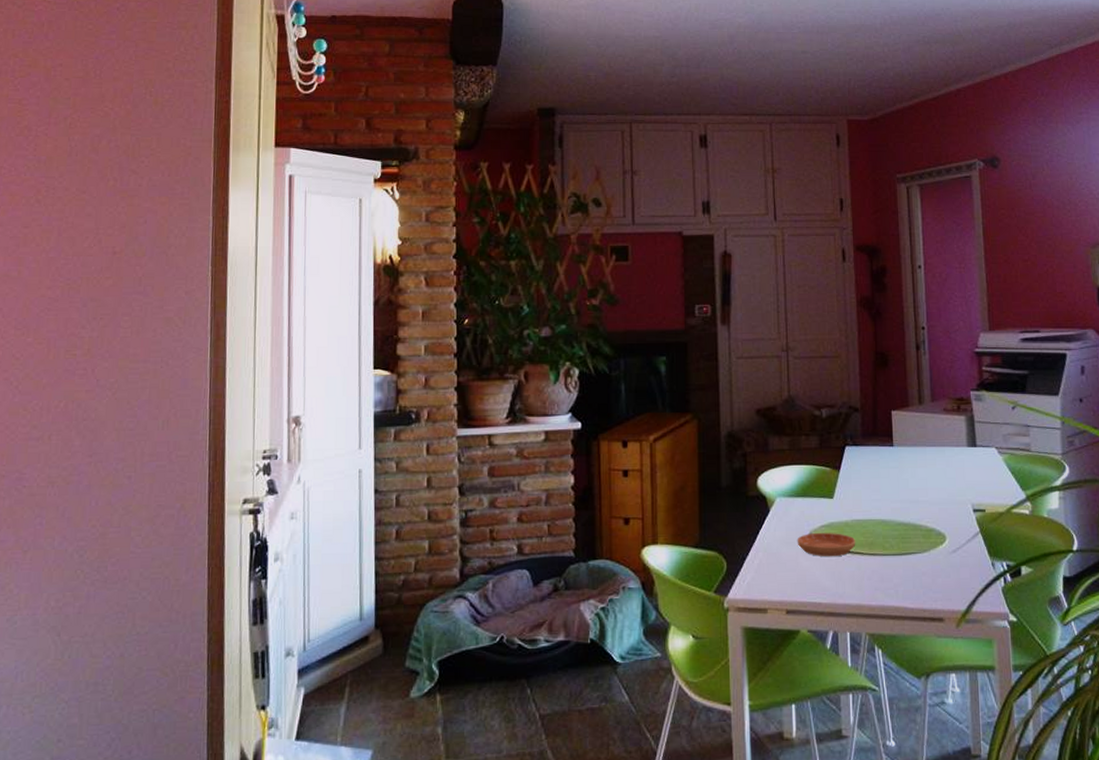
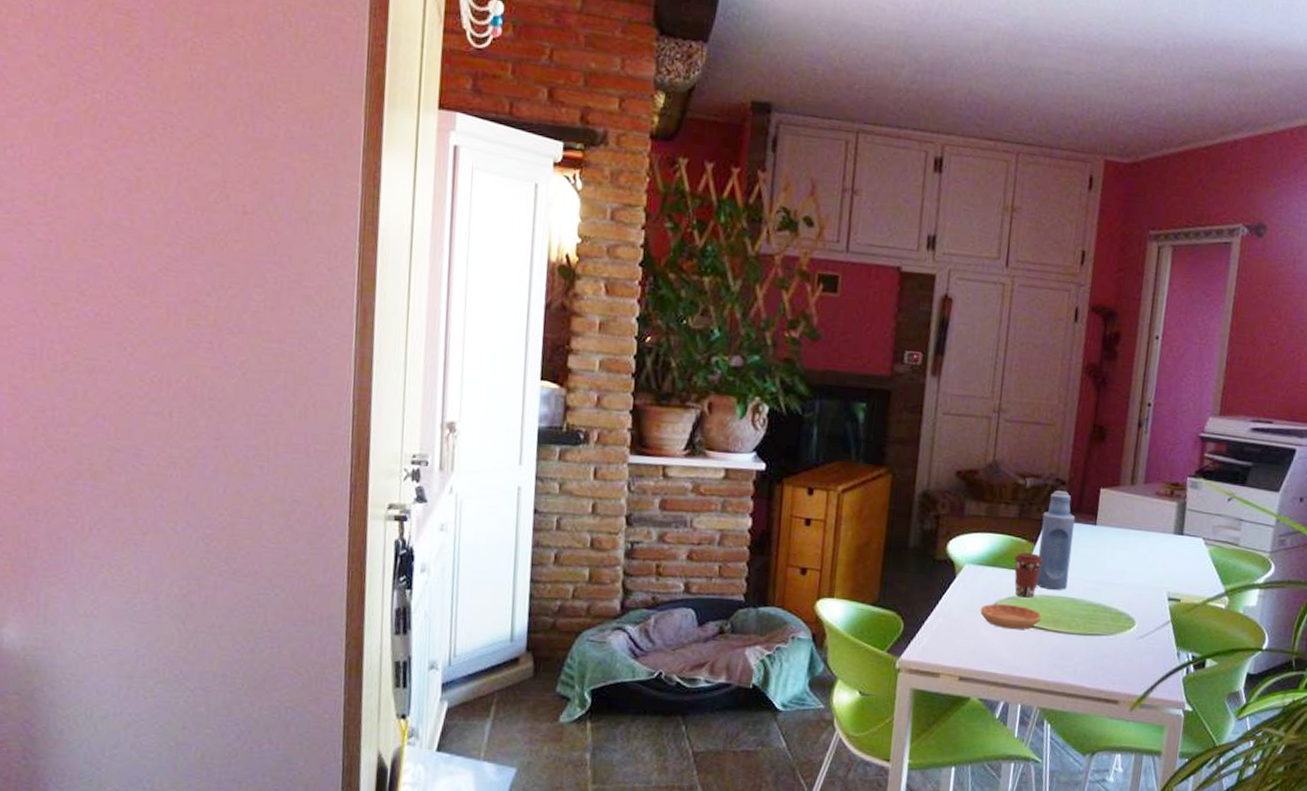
coffee cup: none [822,480,849,524] -> present [1014,552,1044,598]
bottle: none [842,417,875,513] -> present [1035,490,1076,590]

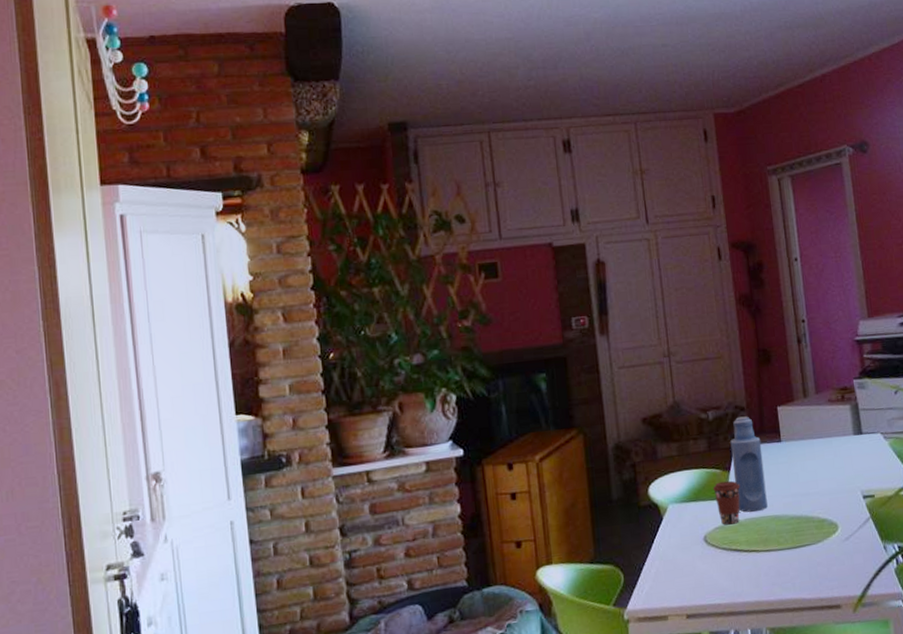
saucer: present [980,603,1042,630] -> none [692,533,751,559]

